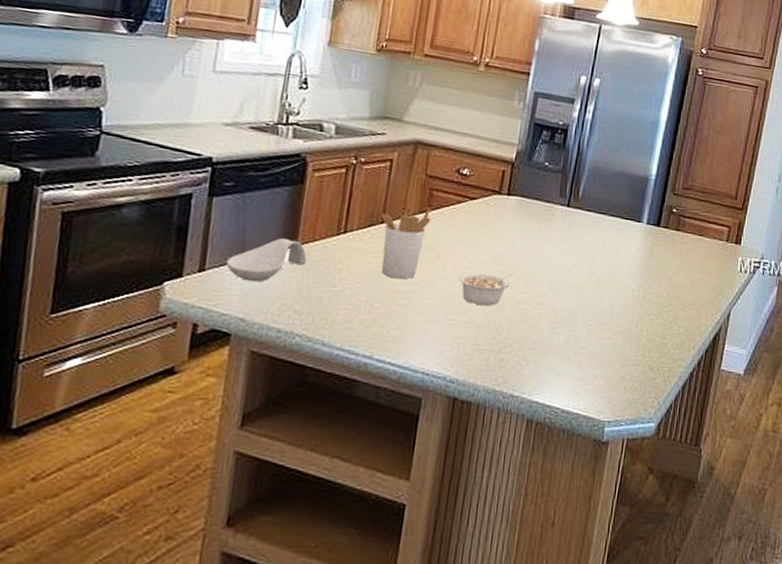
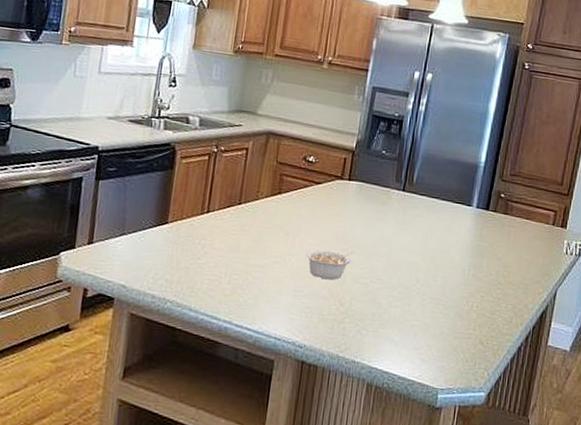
spoon rest: present [226,238,307,282] -> none [110,216,176,254]
utensil holder: present [381,208,431,279] -> none [238,191,282,254]

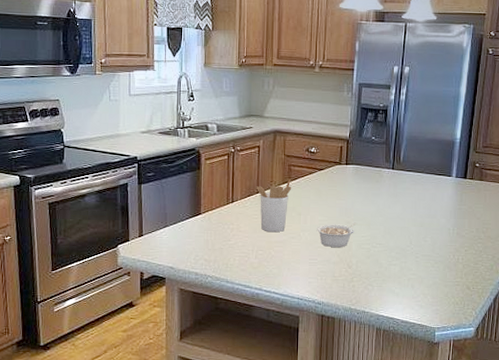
utensil holder: none [238,191,282,254] -> present [256,179,292,233]

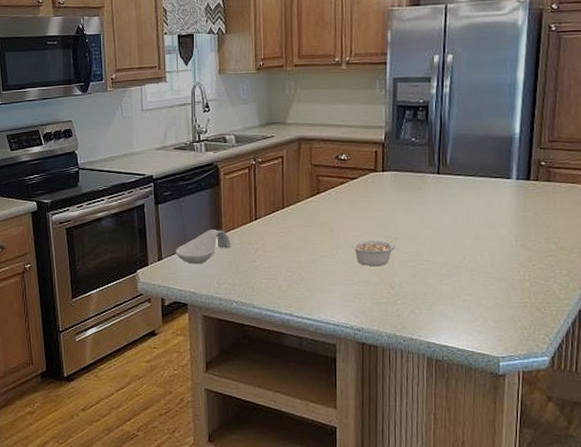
spoon rest: none [156,210,209,241] -> present [176,230,231,265]
utensil holder: present [256,179,292,233] -> none [281,191,321,251]

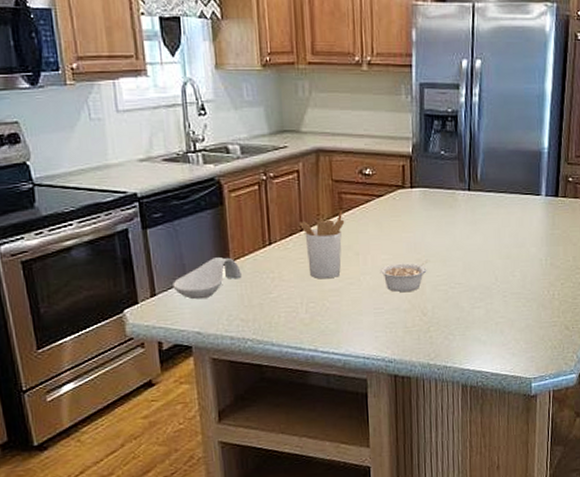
utensil holder: none [281,191,321,251] -> present [298,211,345,279]

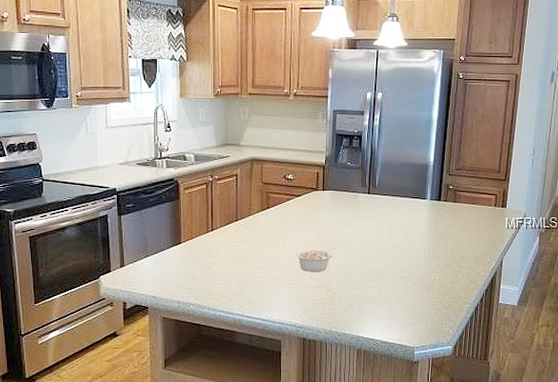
spoon rest: present [173,257,242,300] -> none [137,239,189,271]
utensil holder: present [298,211,345,279] -> none [235,206,270,259]

